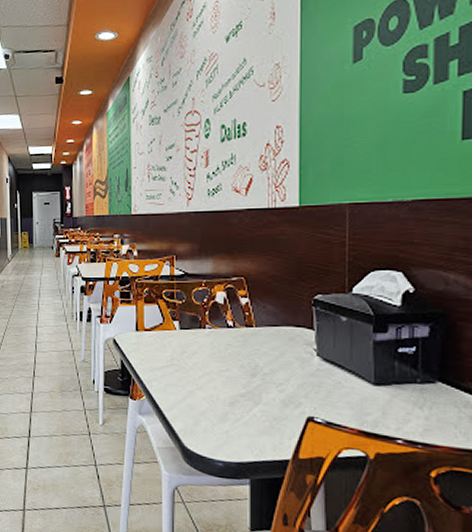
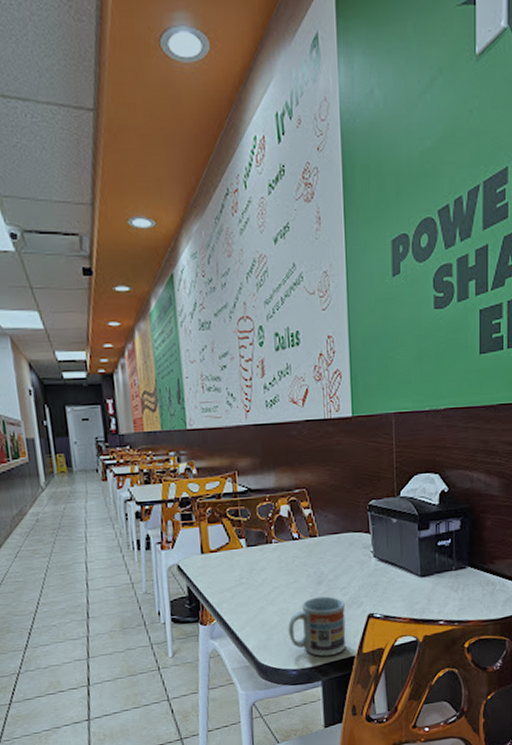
cup: none [217,389,282,455] -> present [288,596,346,657]

